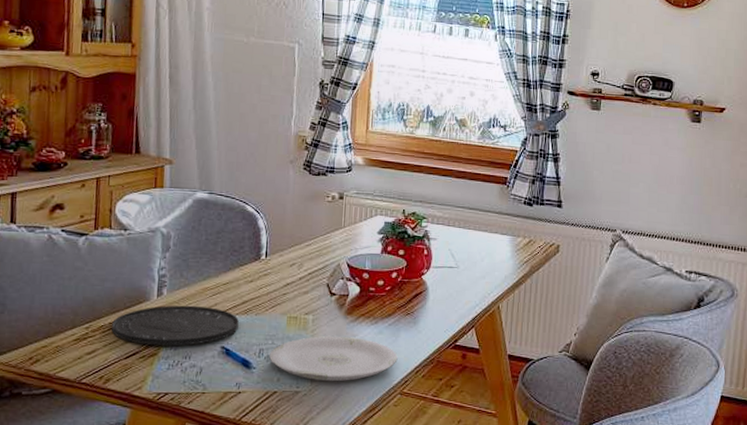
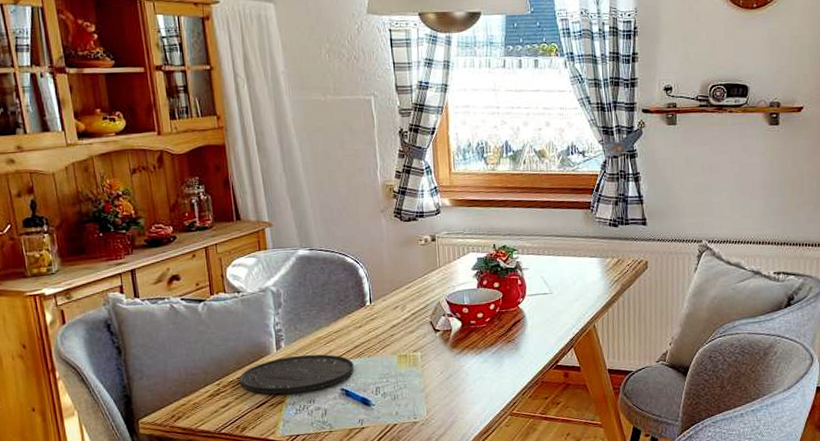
plate: present [269,336,398,382] -> none [386,368,504,411]

